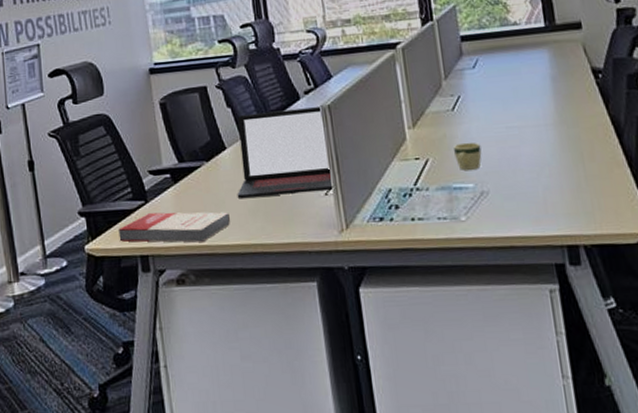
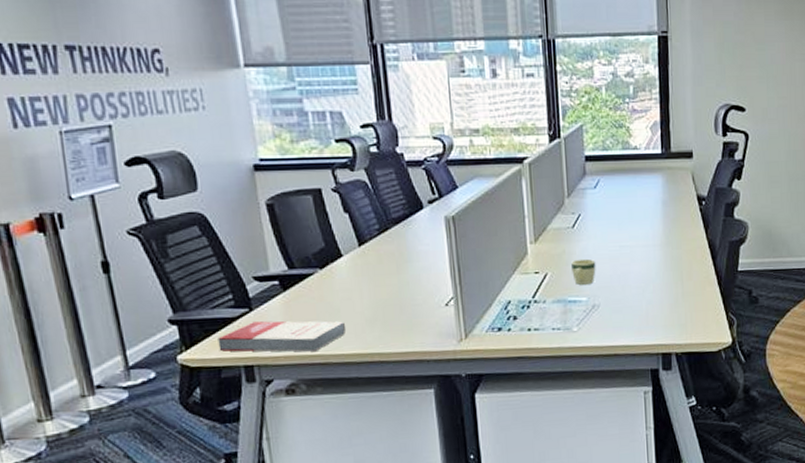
laptop: present [237,107,332,198] -> none [353,217,453,307]

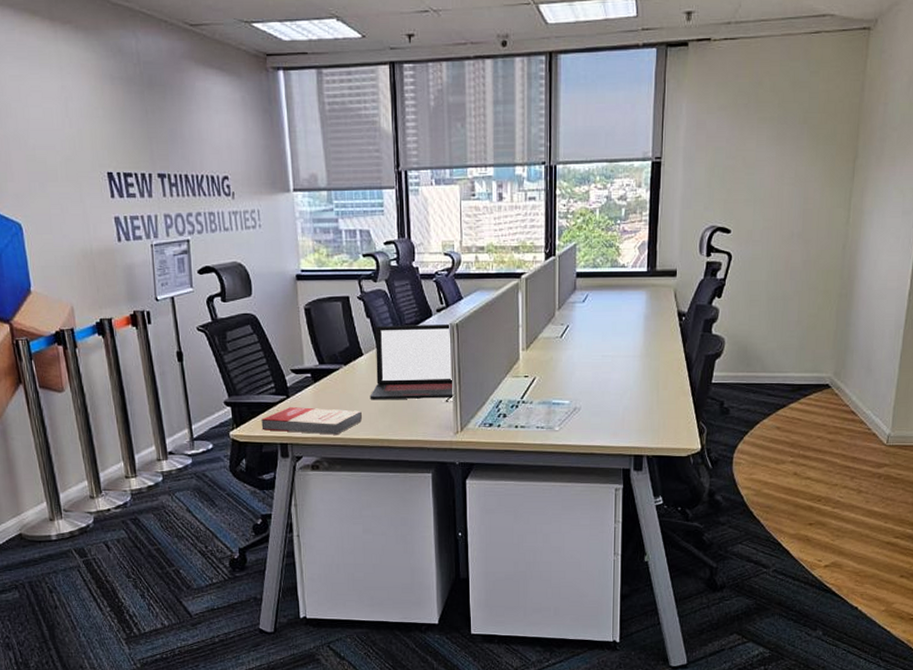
laptop: none [353,217,453,307] -> present [370,324,452,399]
mug: present [571,258,596,285] -> none [558,366,579,389]

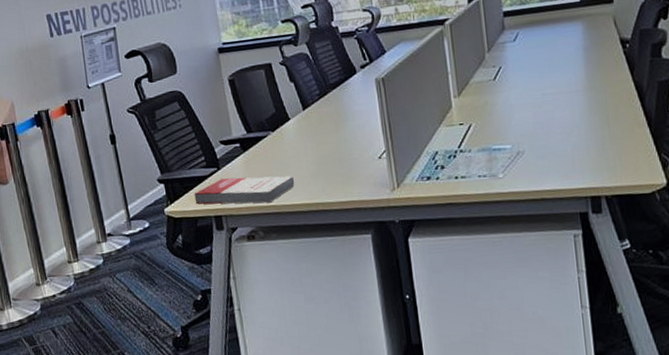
laptop: present [370,324,452,399] -> none [300,80,385,163]

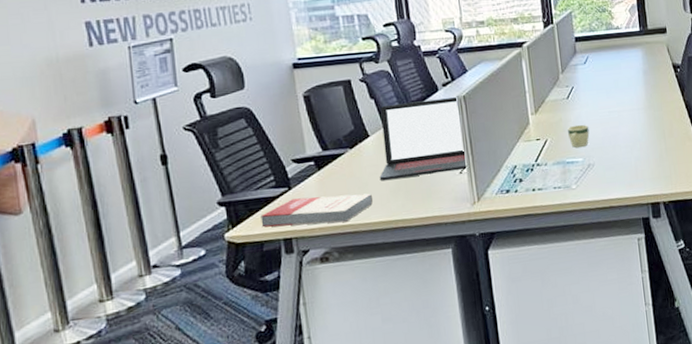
laptop: none [300,80,385,163] -> present [379,97,466,180]
mug: none [494,108,519,133] -> present [568,124,590,148]

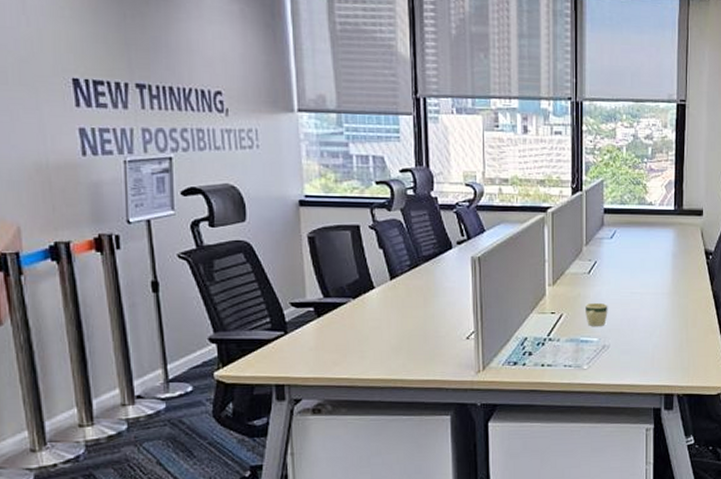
book: present [260,193,374,228] -> none [253,344,373,375]
laptop: present [379,97,466,180] -> none [381,257,473,336]

